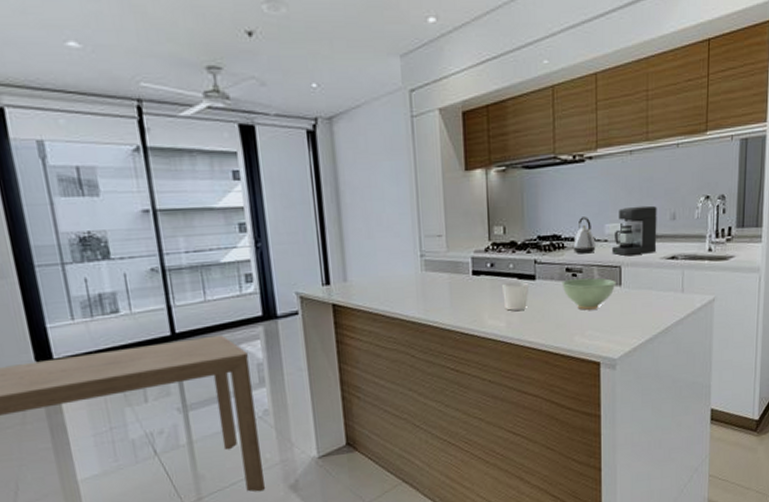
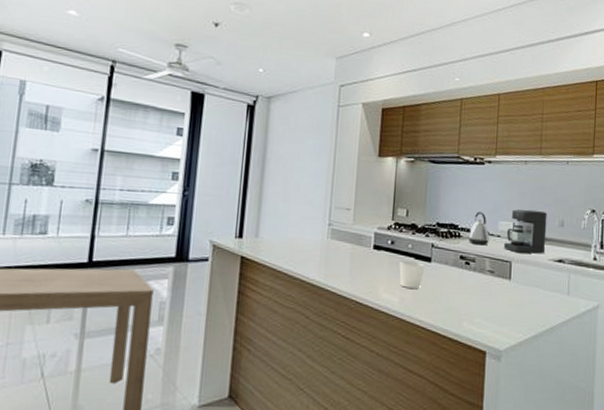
bowl: present [562,278,616,310] -> none [455,267,506,299]

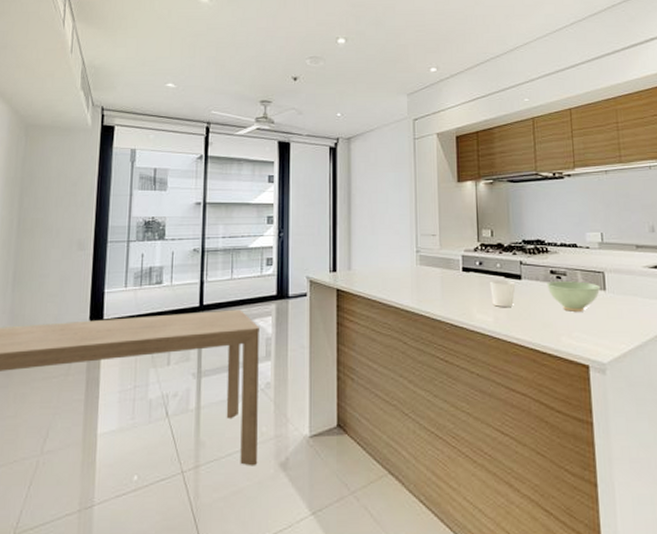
bowl: none [455,267,506,299] -> present [547,281,601,312]
kettle: present [467,212,491,246] -> none [555,225,579,258]
coffee maker: present [504,209,547,254] -> none [594,218,639,262]

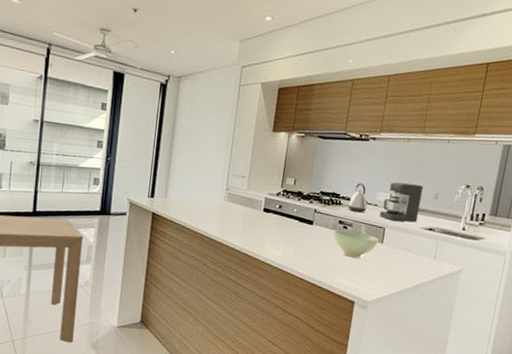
cup: present [490,279,516,307] -> none [284,222,307,246]
kettle: none [555,225,579,258] -> present [347,183,368,213]
coffee maker: none [594,218,639,262] -> present [380,182,424,223]

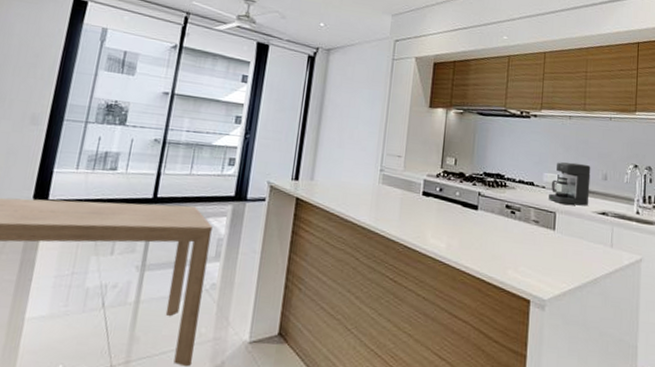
bowl: present [333,230,379,258] -> none [501,215,551,248]
kettle: present [347,183,368,213] -> none [513,163,536,196]

